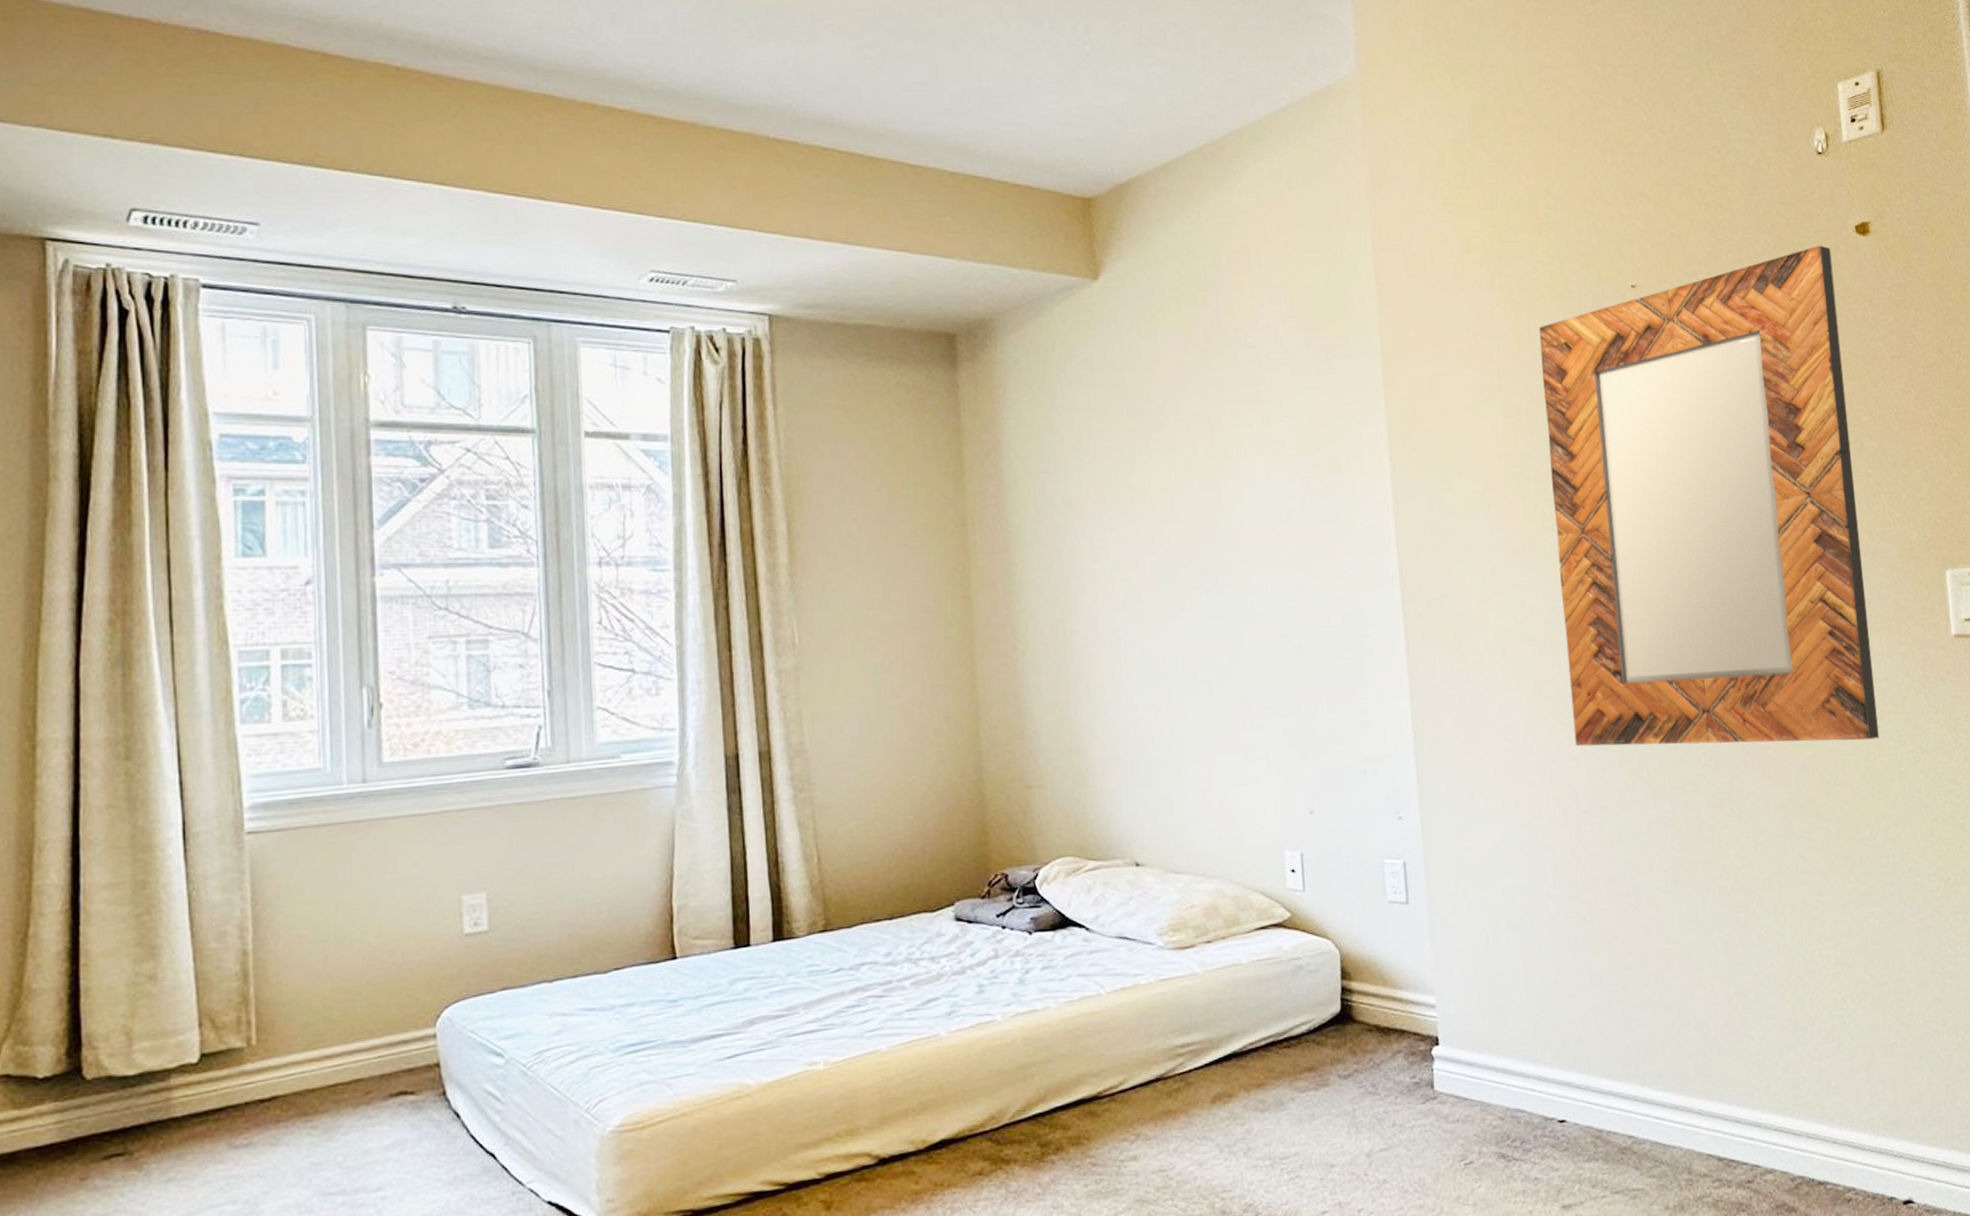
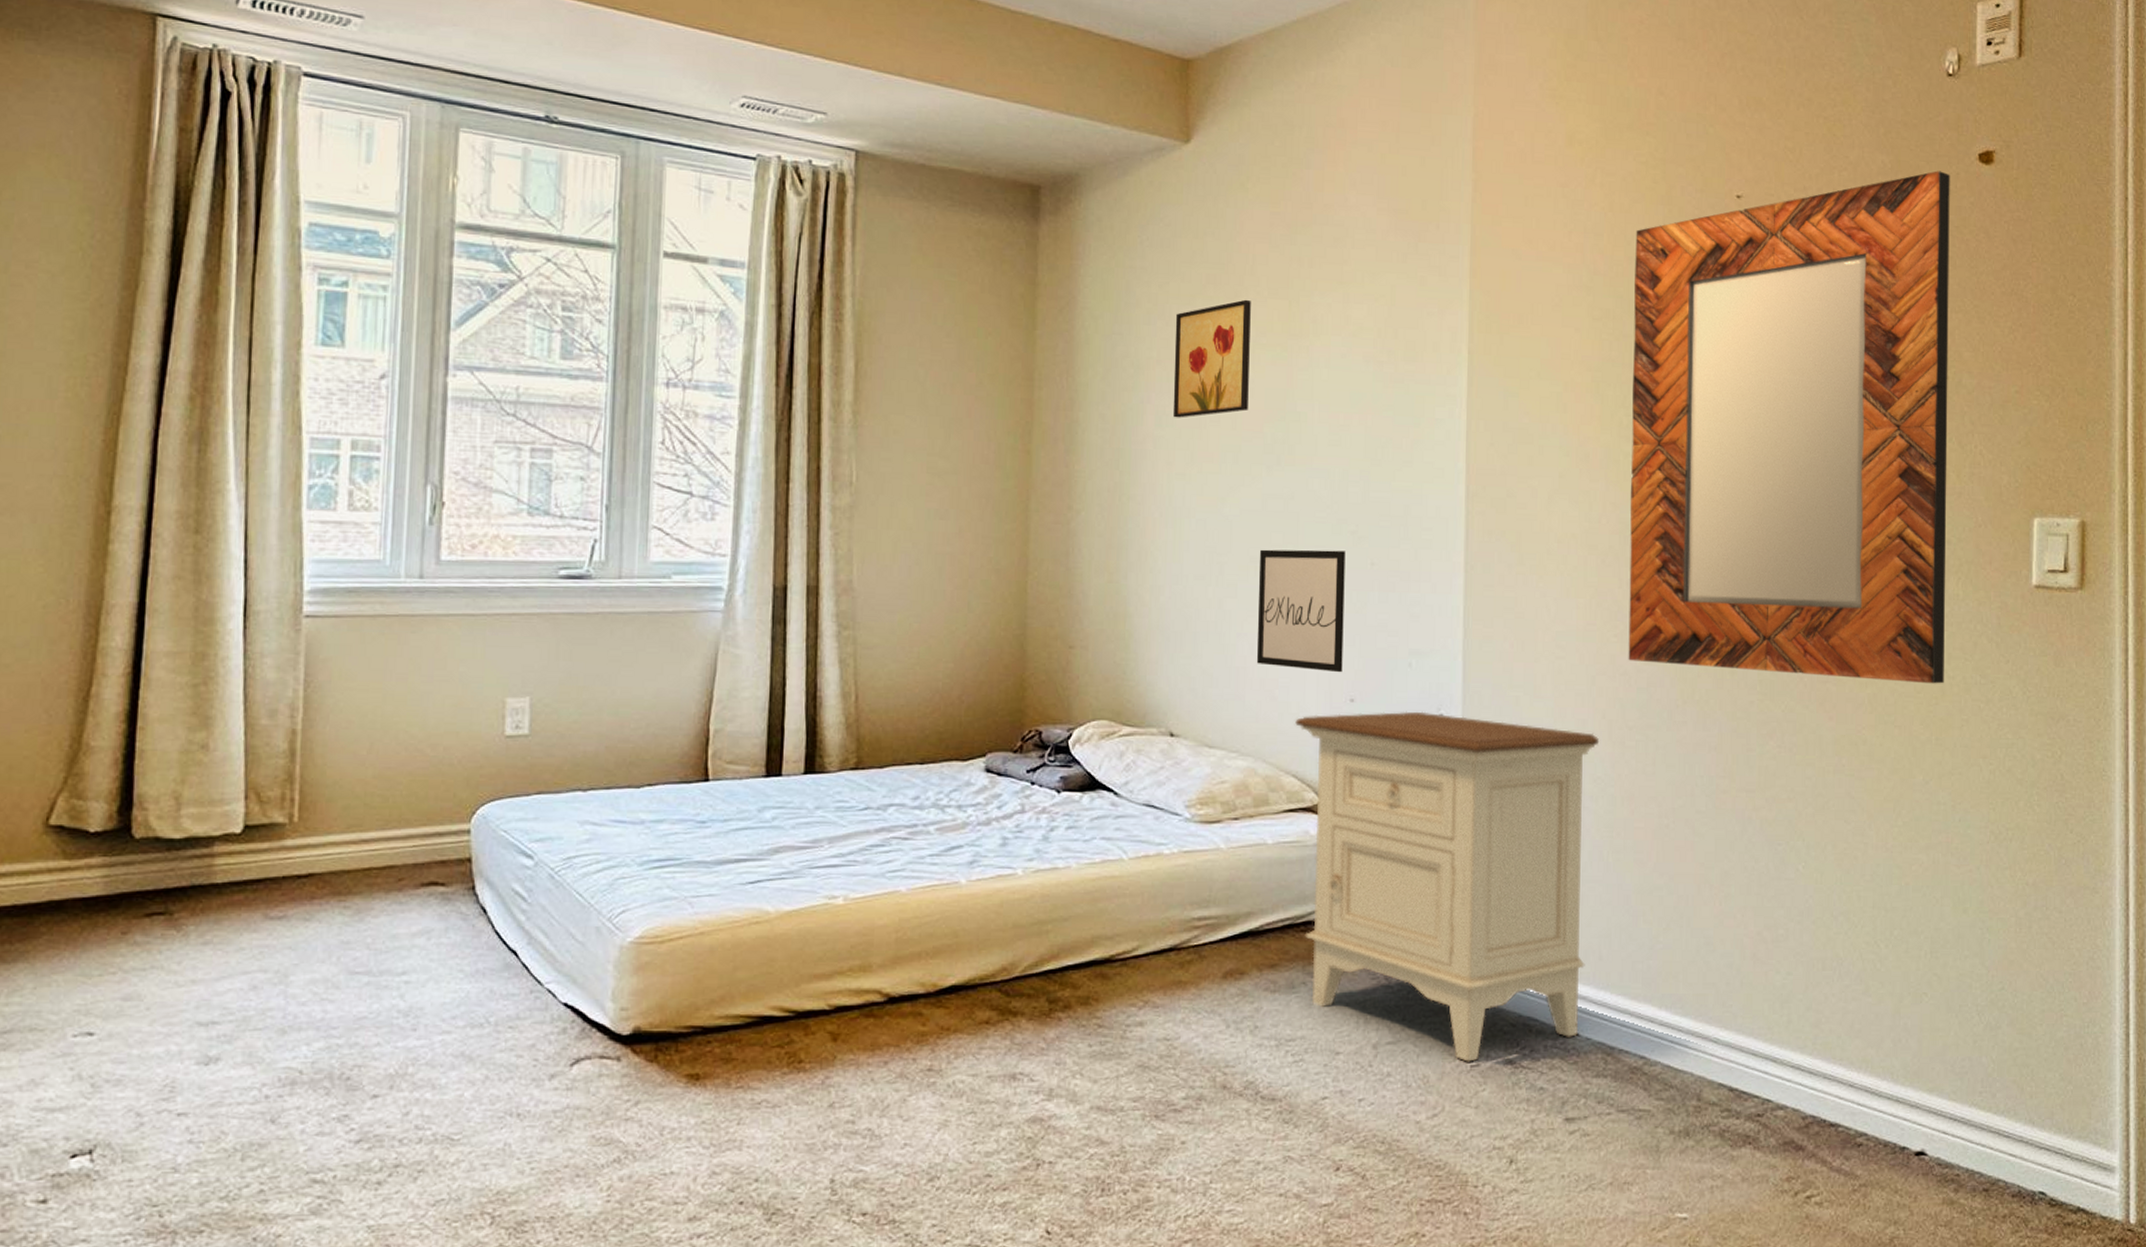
wall art: none [1101,427,1181,550] -> present [1172,299,1251,418]
wall art: none [1206,665,1299,787] -> present [1256,549,1346,673]
nightstand: none [1258,816,1566,1161] -> present [1295,711,1600,1062]

